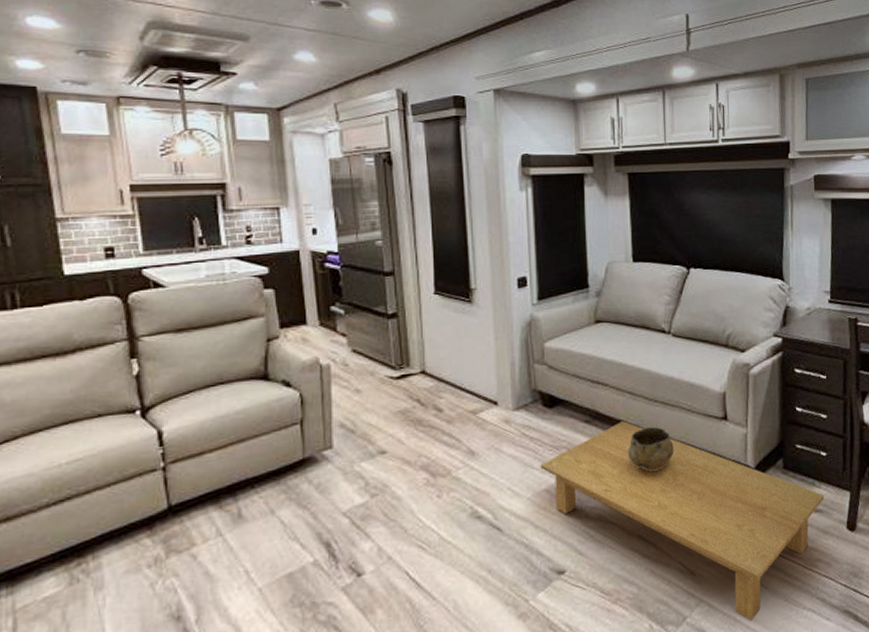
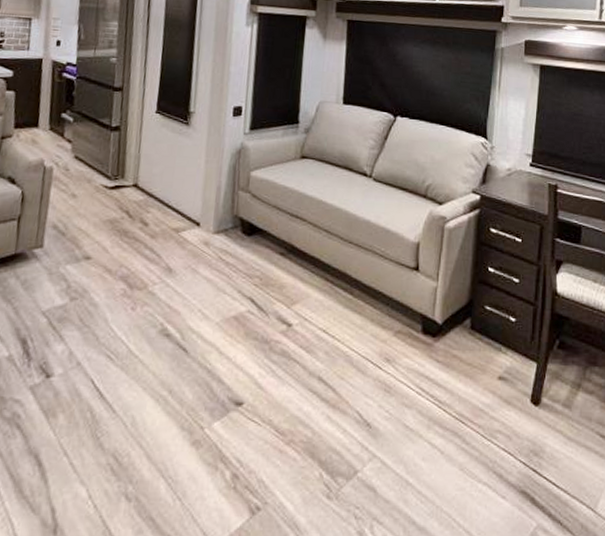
coffee table: present [540,421,825,622] -> none [232,258,510,487]
decorative bowl: present [627,426,674,471] -> none [317,267,364,313]

